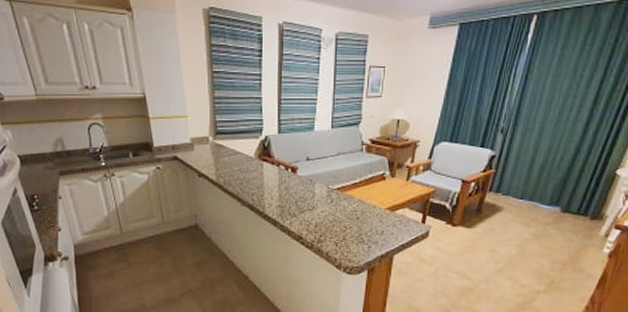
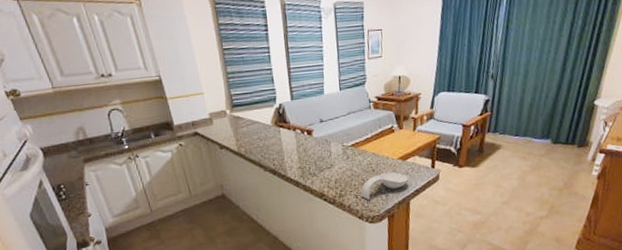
spoon rest: none [340,222,395,249] -> present [360,172,409,200]

